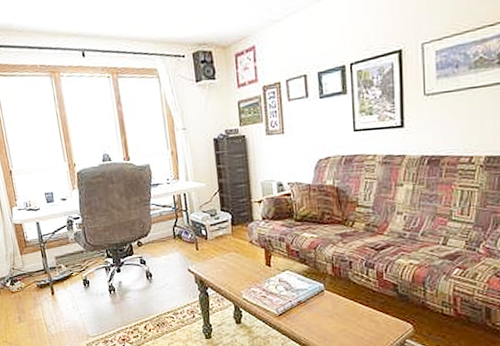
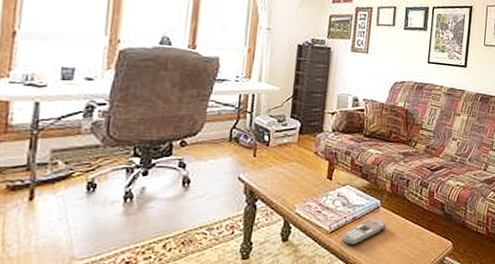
remote control: none [290,301,335,328] -> present [341,217,387,246]

